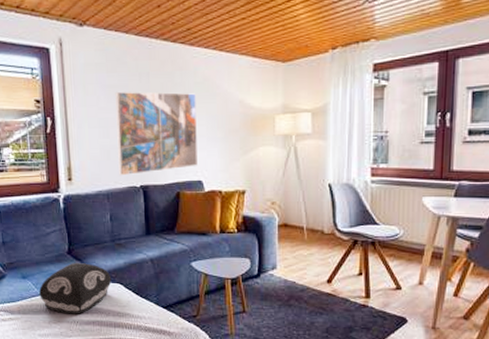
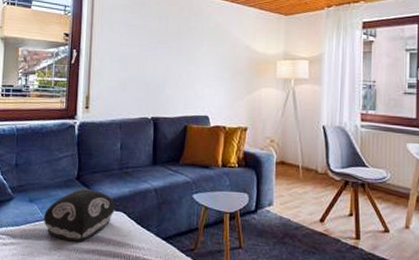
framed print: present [115,91,198,176] -> none [133,30,208,107]

